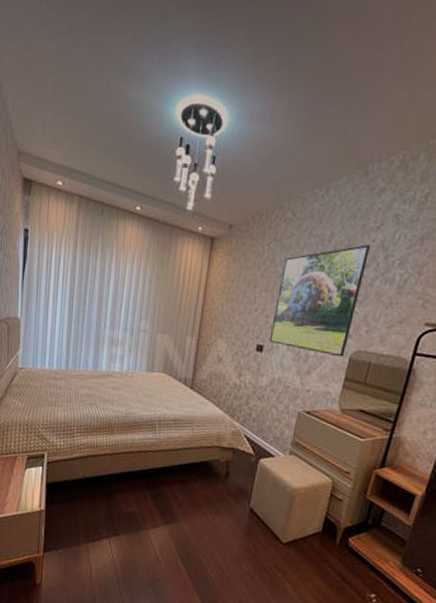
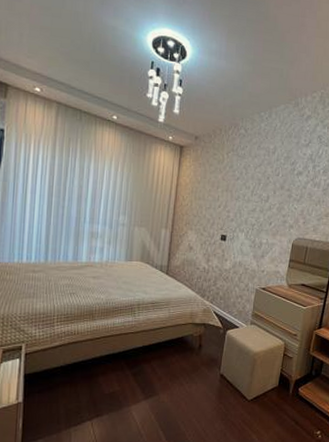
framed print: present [269,245,371,357] -> none [231,157,303,243]

